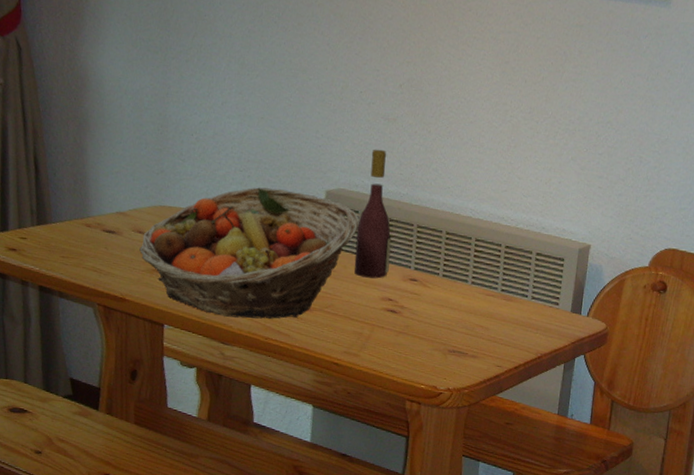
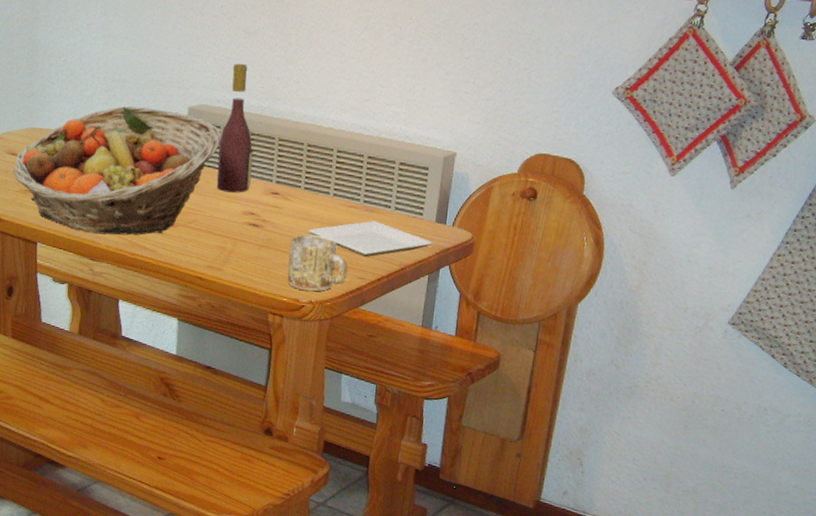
mug: none [425,321,486,379] -> present [287,234,348,292]
plate: none [446,309,569,345] -> present [308,220,433,257]

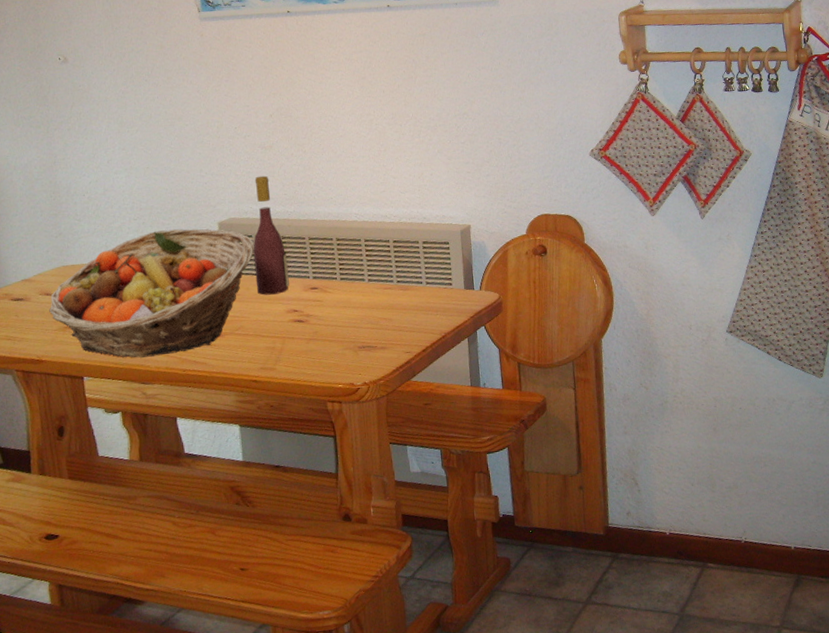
mug: present [287,234,348,292] -> none [336,320,394,374]
plate: present [308,220,433,257] -> none [350,297,466,332]

